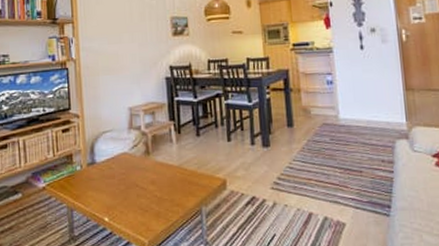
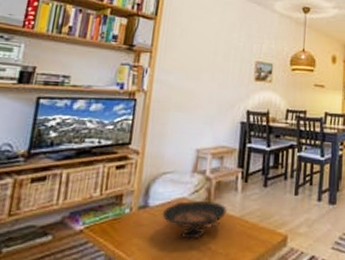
decorative bowl: none [108,154,166,190] -> present [162,200,227,241]

